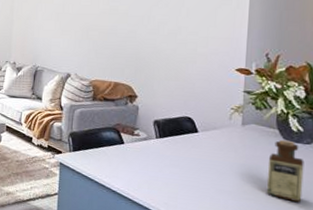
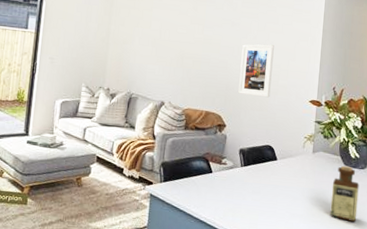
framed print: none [150,11,190,67] -> present [238,44,274,98]

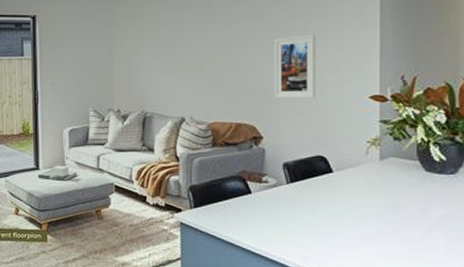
bottle: present [330,165,359,223] -> none [410,172,449,241]

